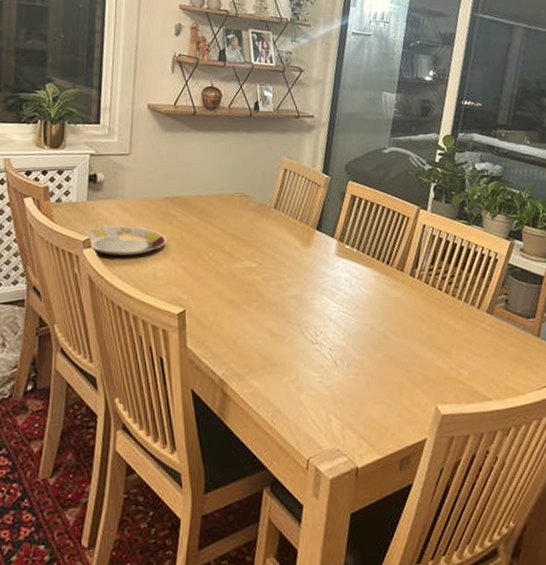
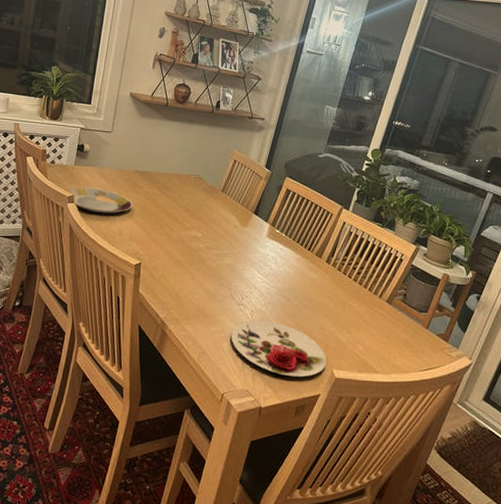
plate: none [308,357,429,423] -> present [231,320,327,377]

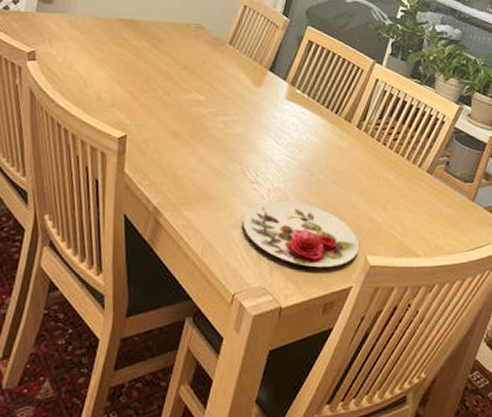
plate: present [65,187,133,214] -> none [23,40,116,74]

